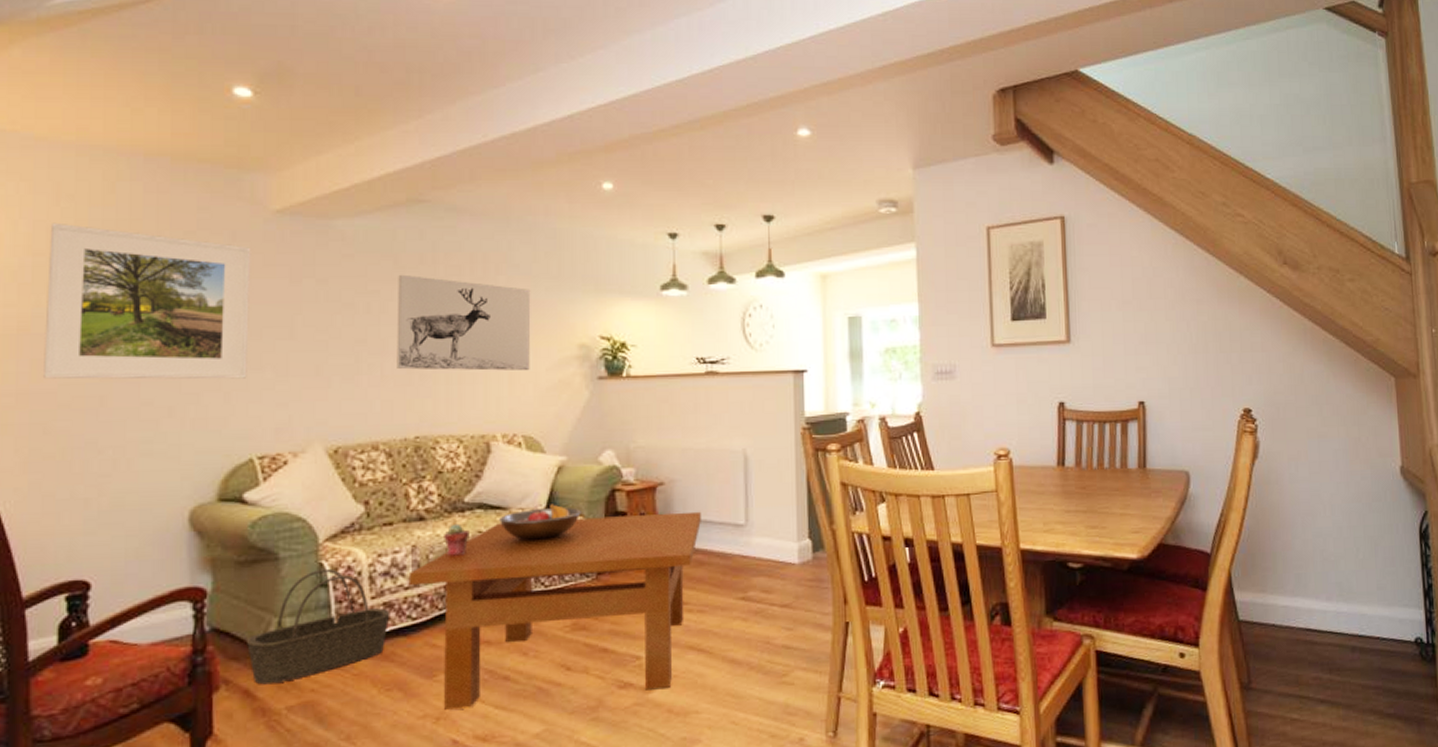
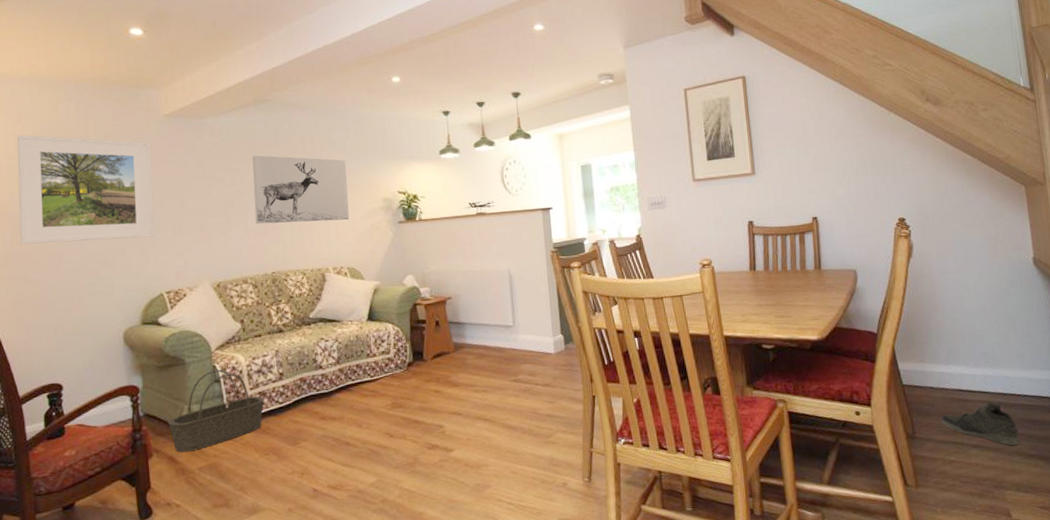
table: present [408,511,701,710] -> none [274,317,481,468]
potted succulent: present [444,523,469,556] -> none [297,333,315,357]
fruit bowl: present [498,504,581,540] -> none [334,316,393,344]
sneaker: none [1282,646,1376,701] -> present [940,402,1020,446]

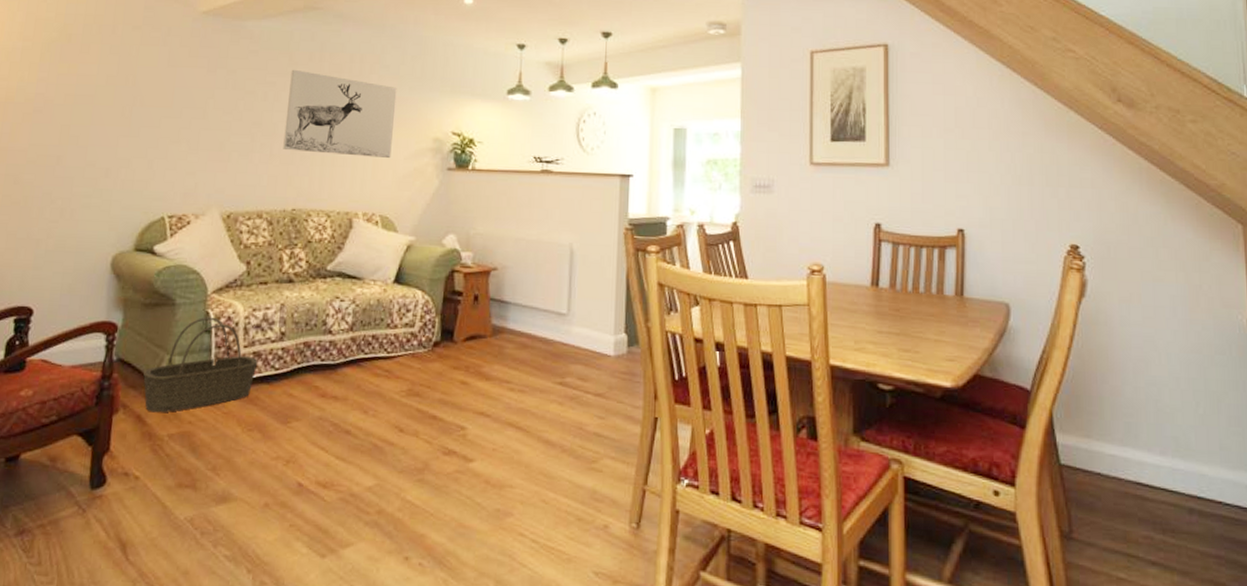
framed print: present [17,134,155,245] -> none [19,15,181,149]
sneaker: present [940,402,1020,446] -> none [1108,506,1217,571]

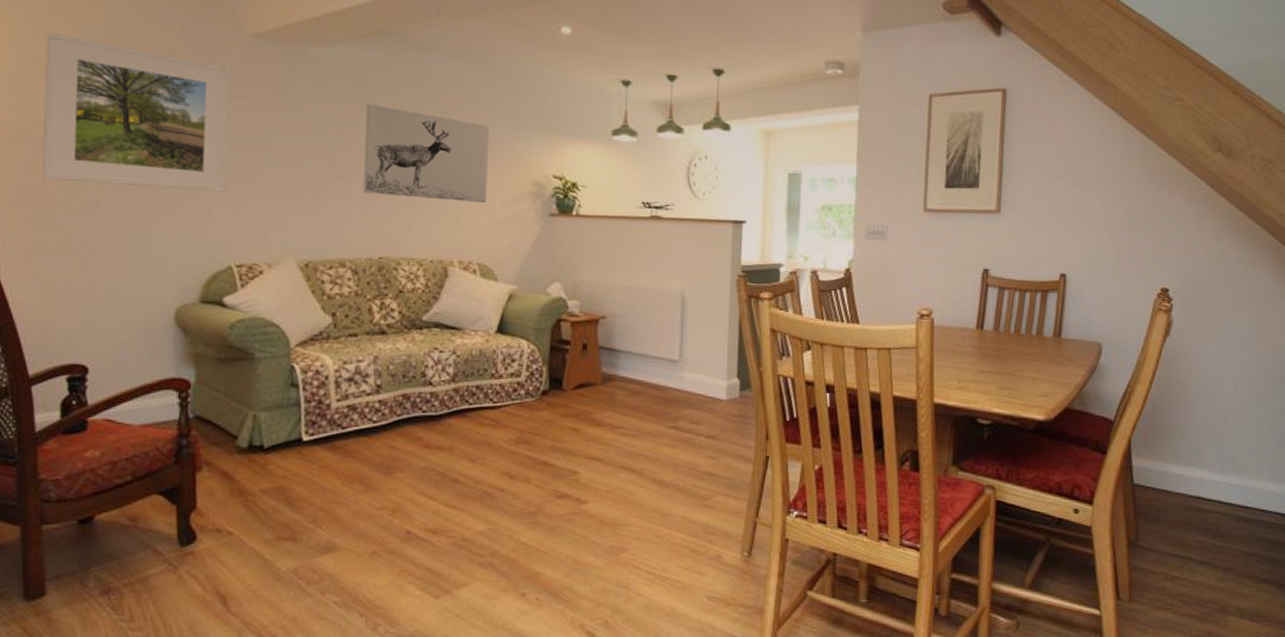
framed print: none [19,15,181,149] -> present [43,32,231,192]
basket: present [143,316,258,413] -> none [226,371,354,469]

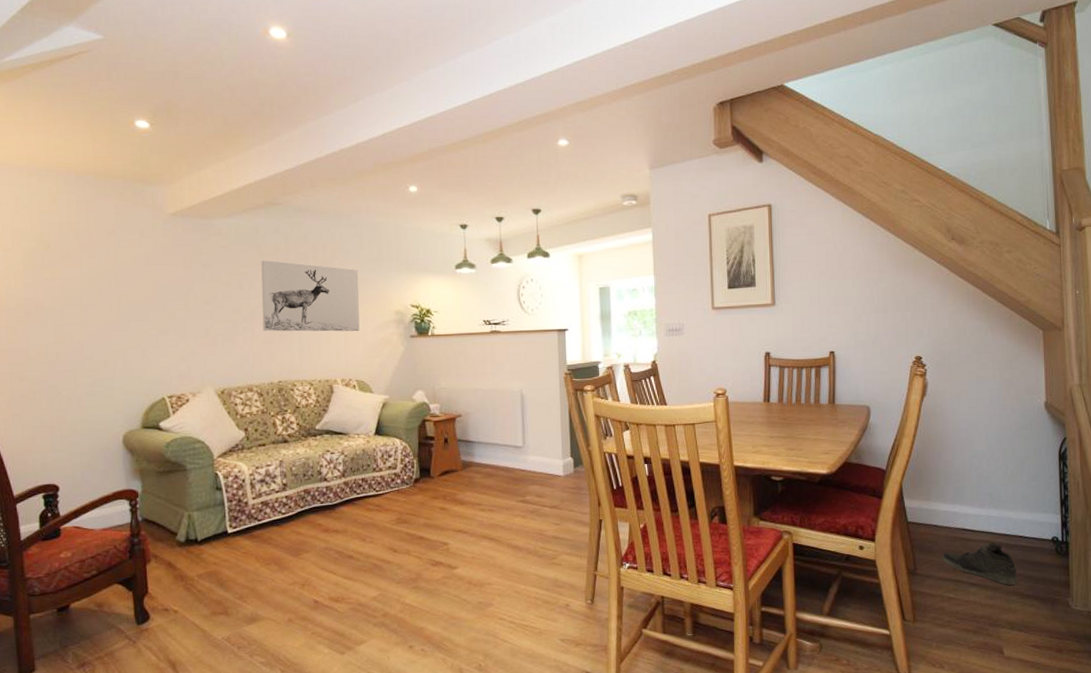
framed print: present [43,32,231,192] -> none [14,226,157,341]
sneaker: none [1169,515,1255,566] -> present [942,542,1018,585]

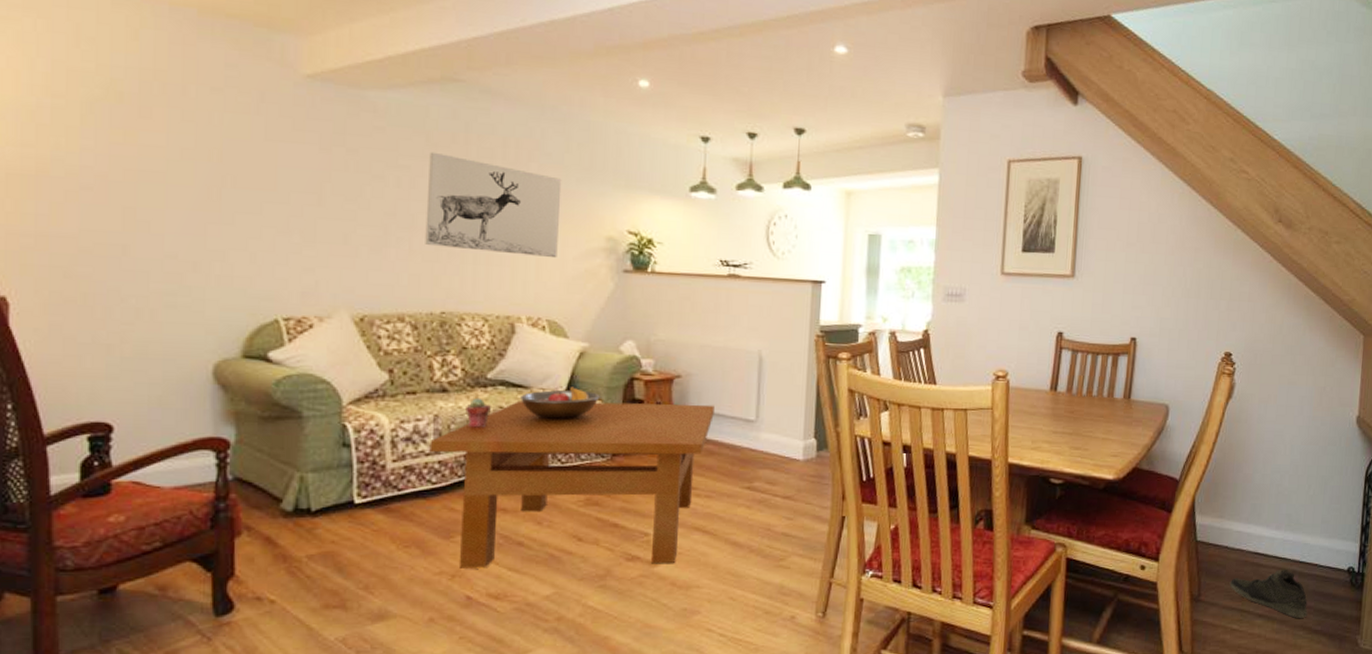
table: none [278,436,490,579] -> present [429,400,714,569]
potted succulent: none [302,445,321,469] -> present [465,397,491,428]
fruit bowl: none [341,431,401,457] -> present [519,387,600,419]

